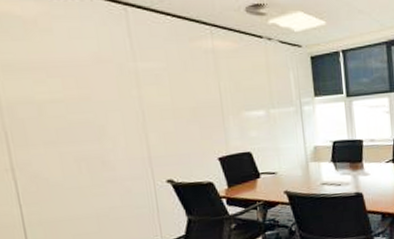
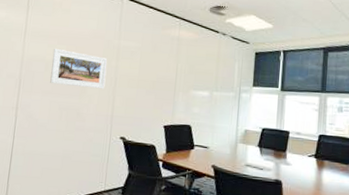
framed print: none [42,83,131,131] -> present [50,48,108,89]

